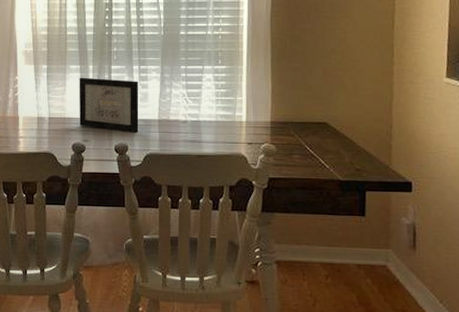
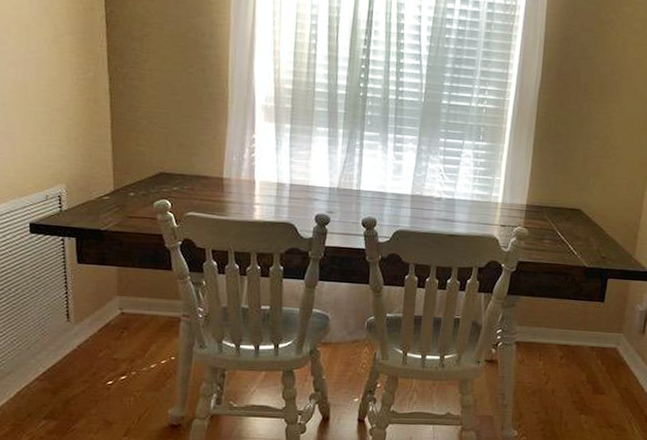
picture frame: present [79,77,139,133] -> none [324,141,393,207]

